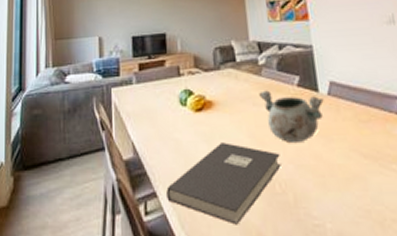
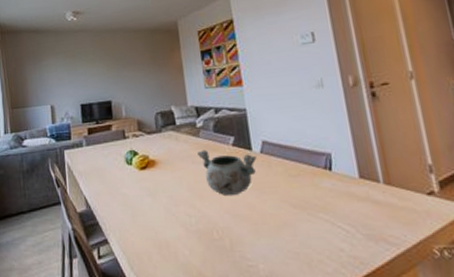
book: present [166,142,281,225] -> none [116,196,218,266]

